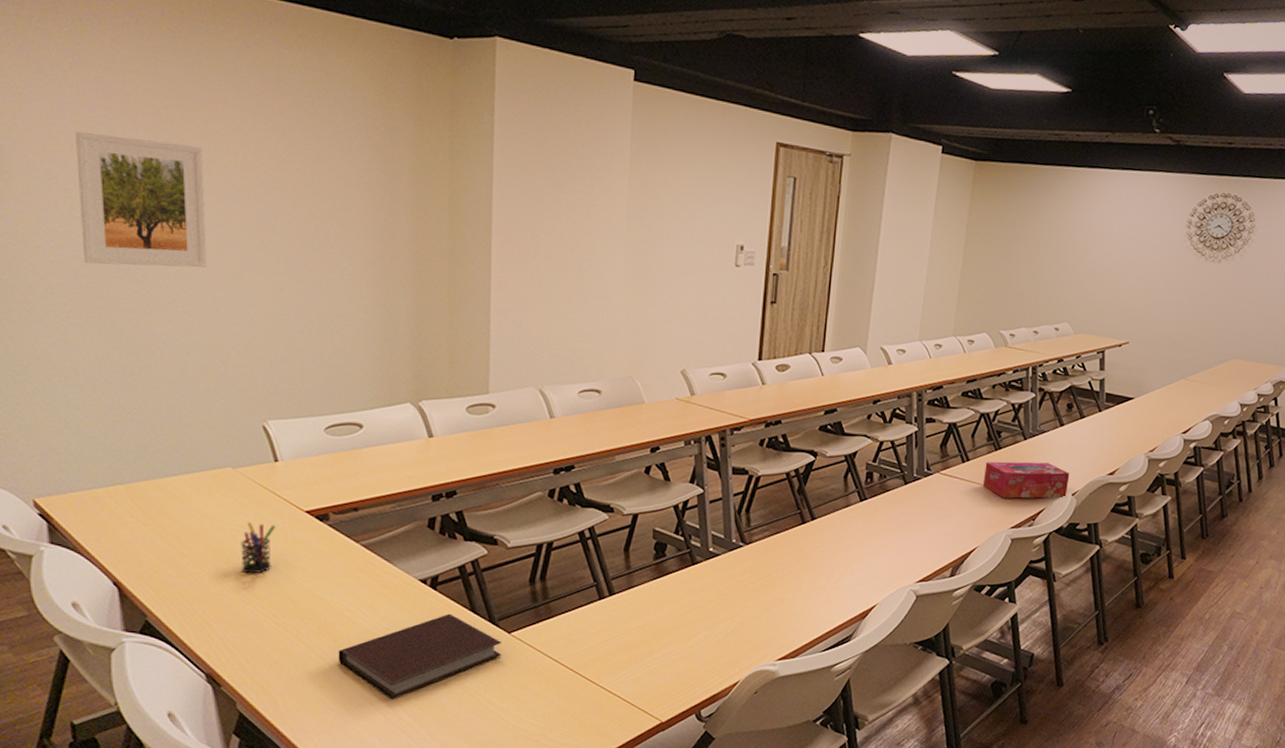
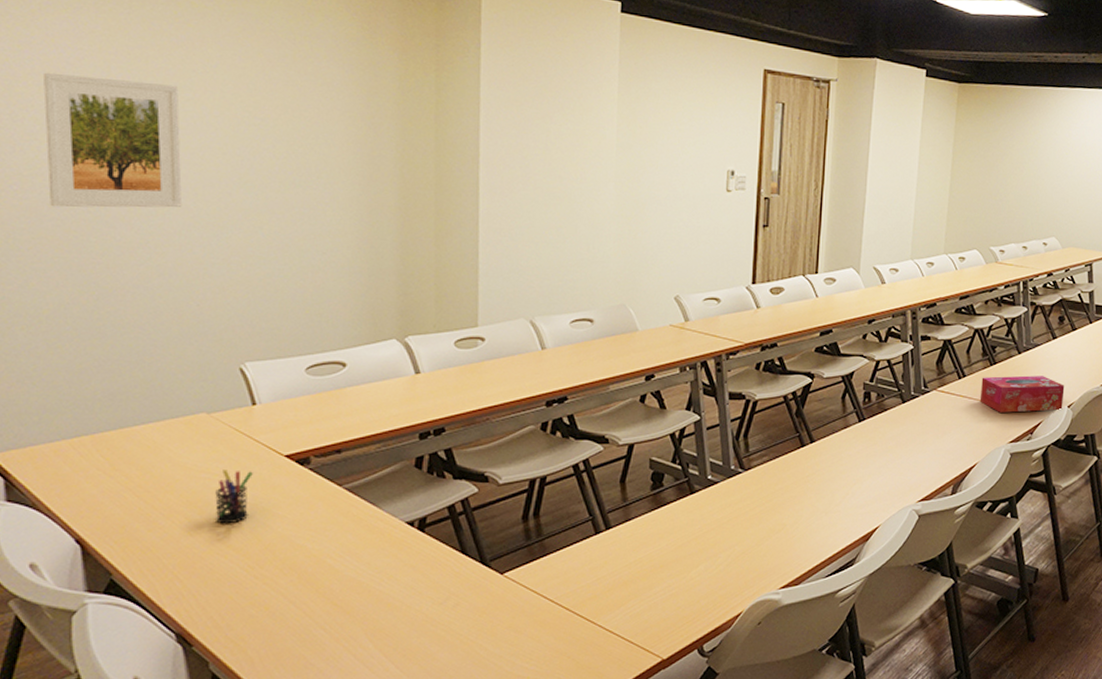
notebook: present [338,613,502,700] -> none [319,556,495,651]

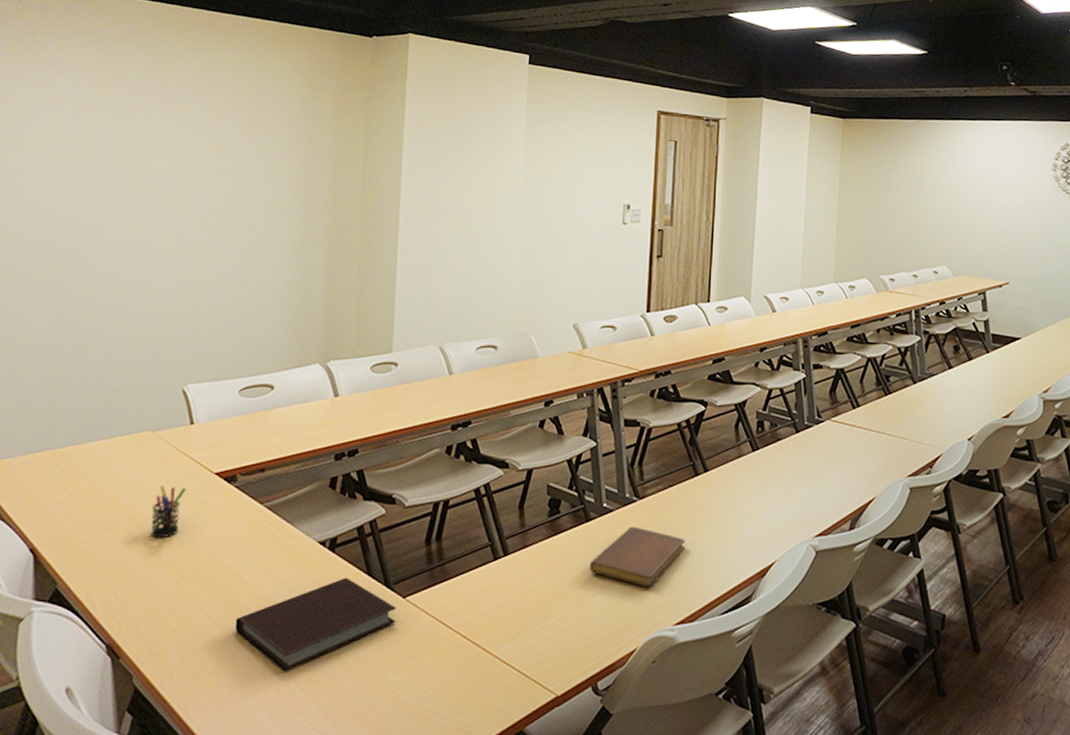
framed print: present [42,72,183,208] -> none [40,129,153,245]
notebook: none [319,556,495,651] -> present [235,577,396,672]
notebook: none [694,497,790,555] -> present [589,526,685,588]
tissue box: present [979,375,1065,413] -> none [875,406,964,445]

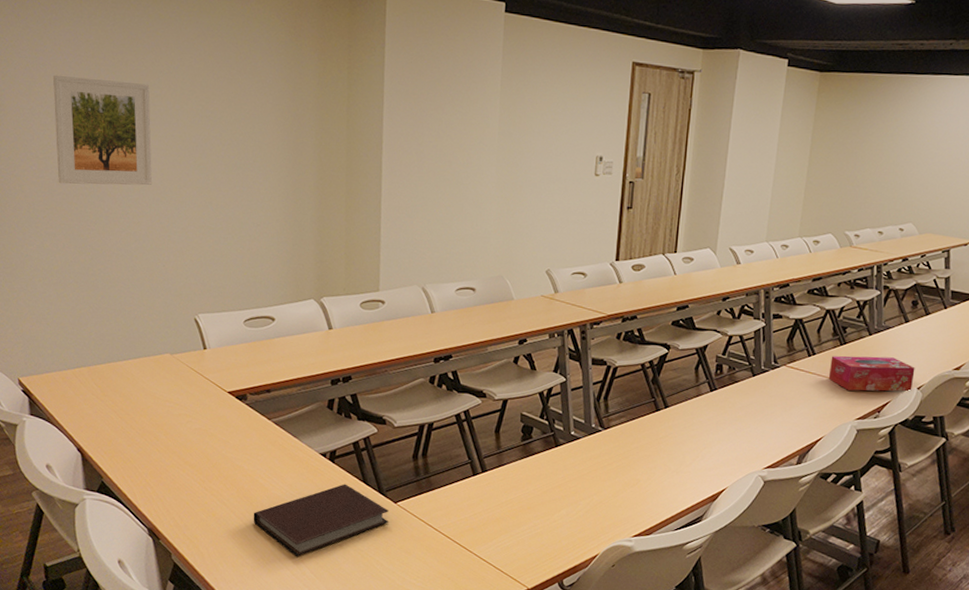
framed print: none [40,129,153,245] -> present [52,74,153,186]
pen holder: present [151,485,186,539] -> none [176,400,204,445]
notebook: present [589,526,685,588] -> none [557,452,644,505]
tissue box: none [875,406,964,445] -> present [828,356,915,392]

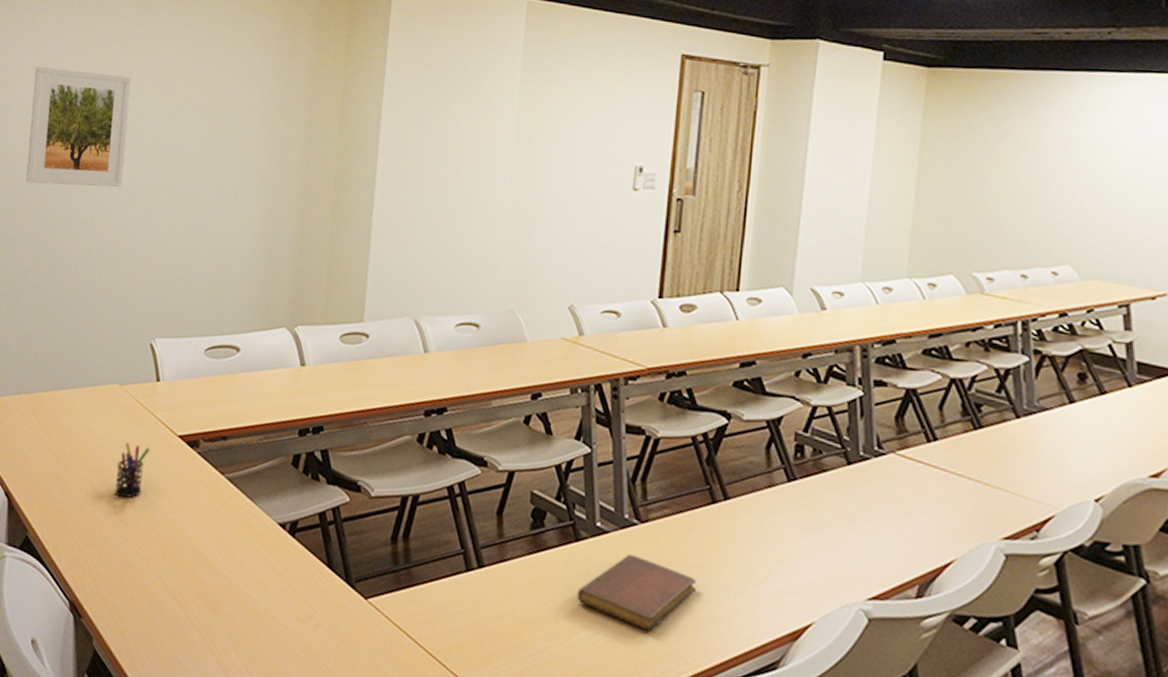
pen holder: none [176,400,204,445] -> present [115,442,150,499]
notebook: present [253,484,389,557] -> none [191,566,357,660]
notebook: none [557,452,644,505] -> present [577,554,696,631]
tissue box: present [828,356,915,392] -> none [958,444,1089,504]

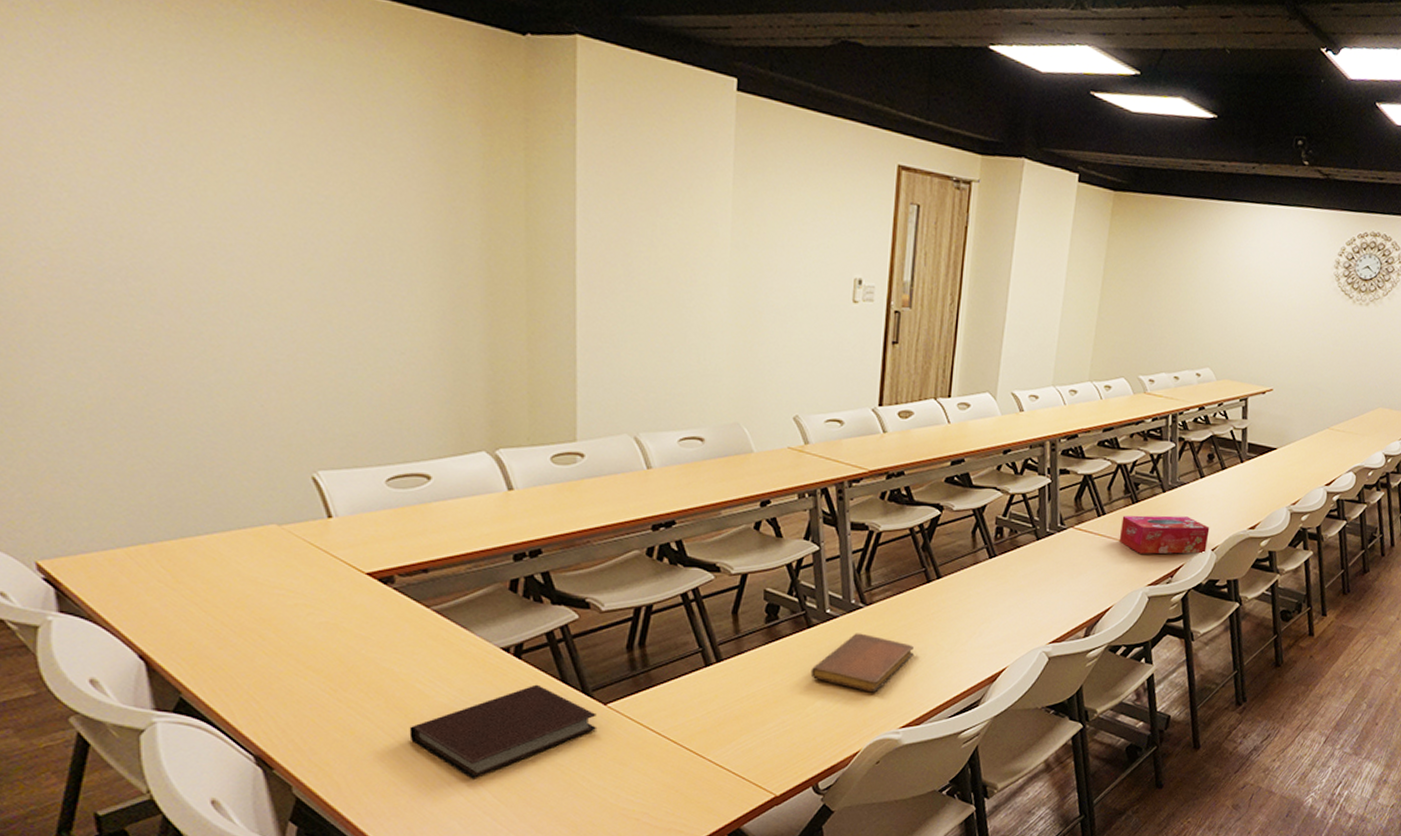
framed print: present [25,66,132,187] -> none [66,129,239,295]
pen holder: present [115,442,150,499] -> none [291,586,331,644]
notebook: none [191,566,357,660] -> present [409,684,598,779]
tissue box: none [958,444,1089,504] -> present [1119,515,1210,554]

